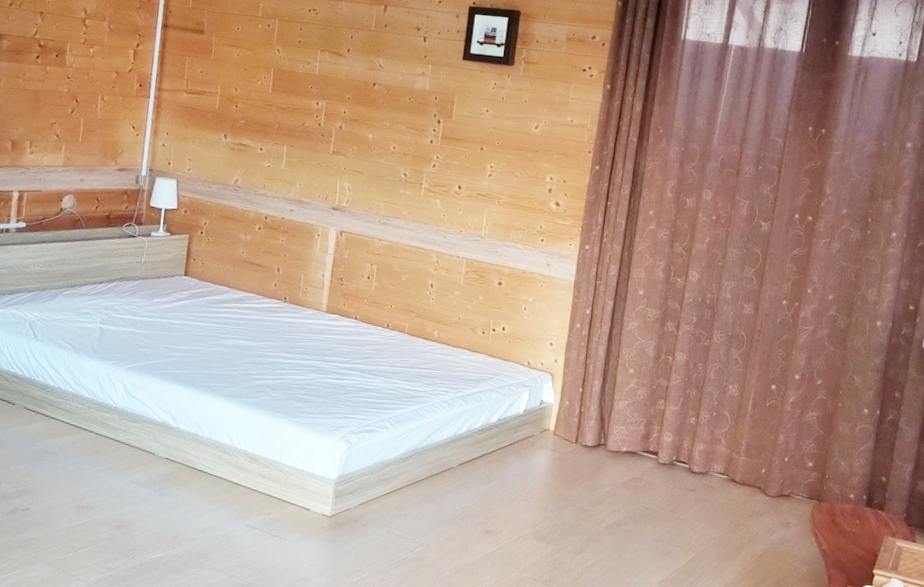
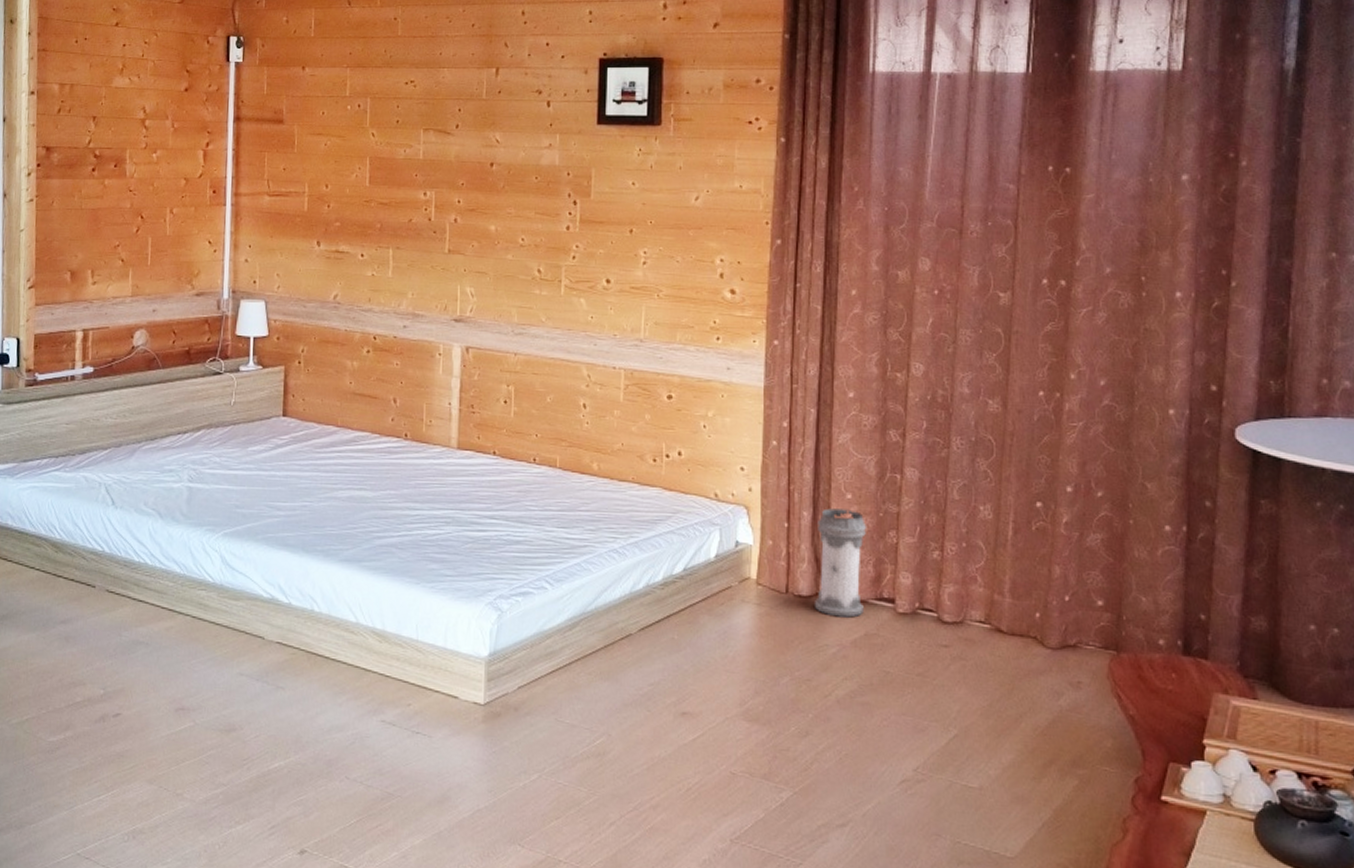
lantern: none [597,379,643,465] -> present [815,508,867,618]

